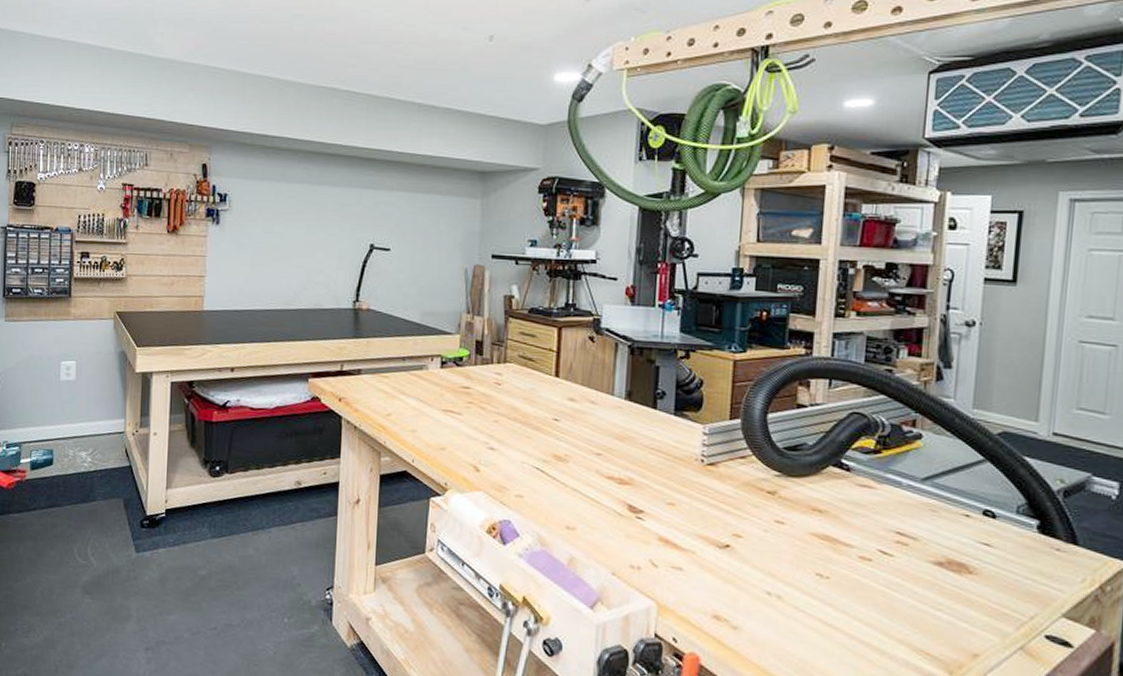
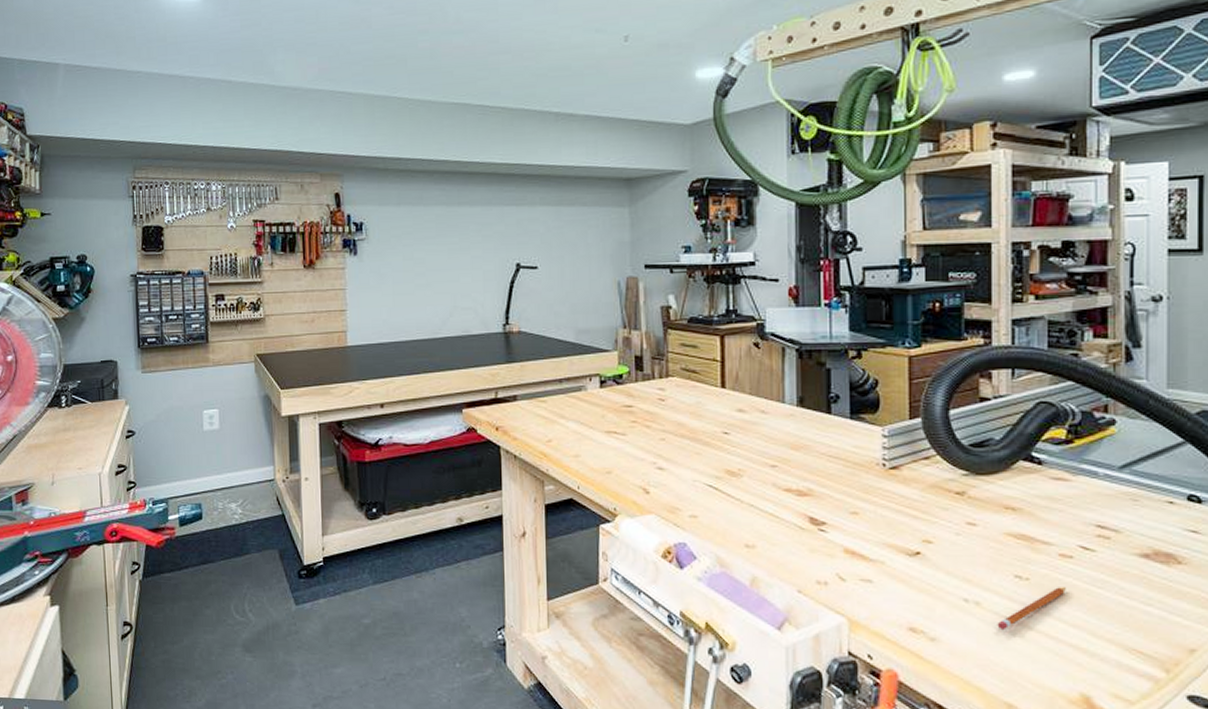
pencil: none [796,587,864,624] -> present [997,587,1067,631]

